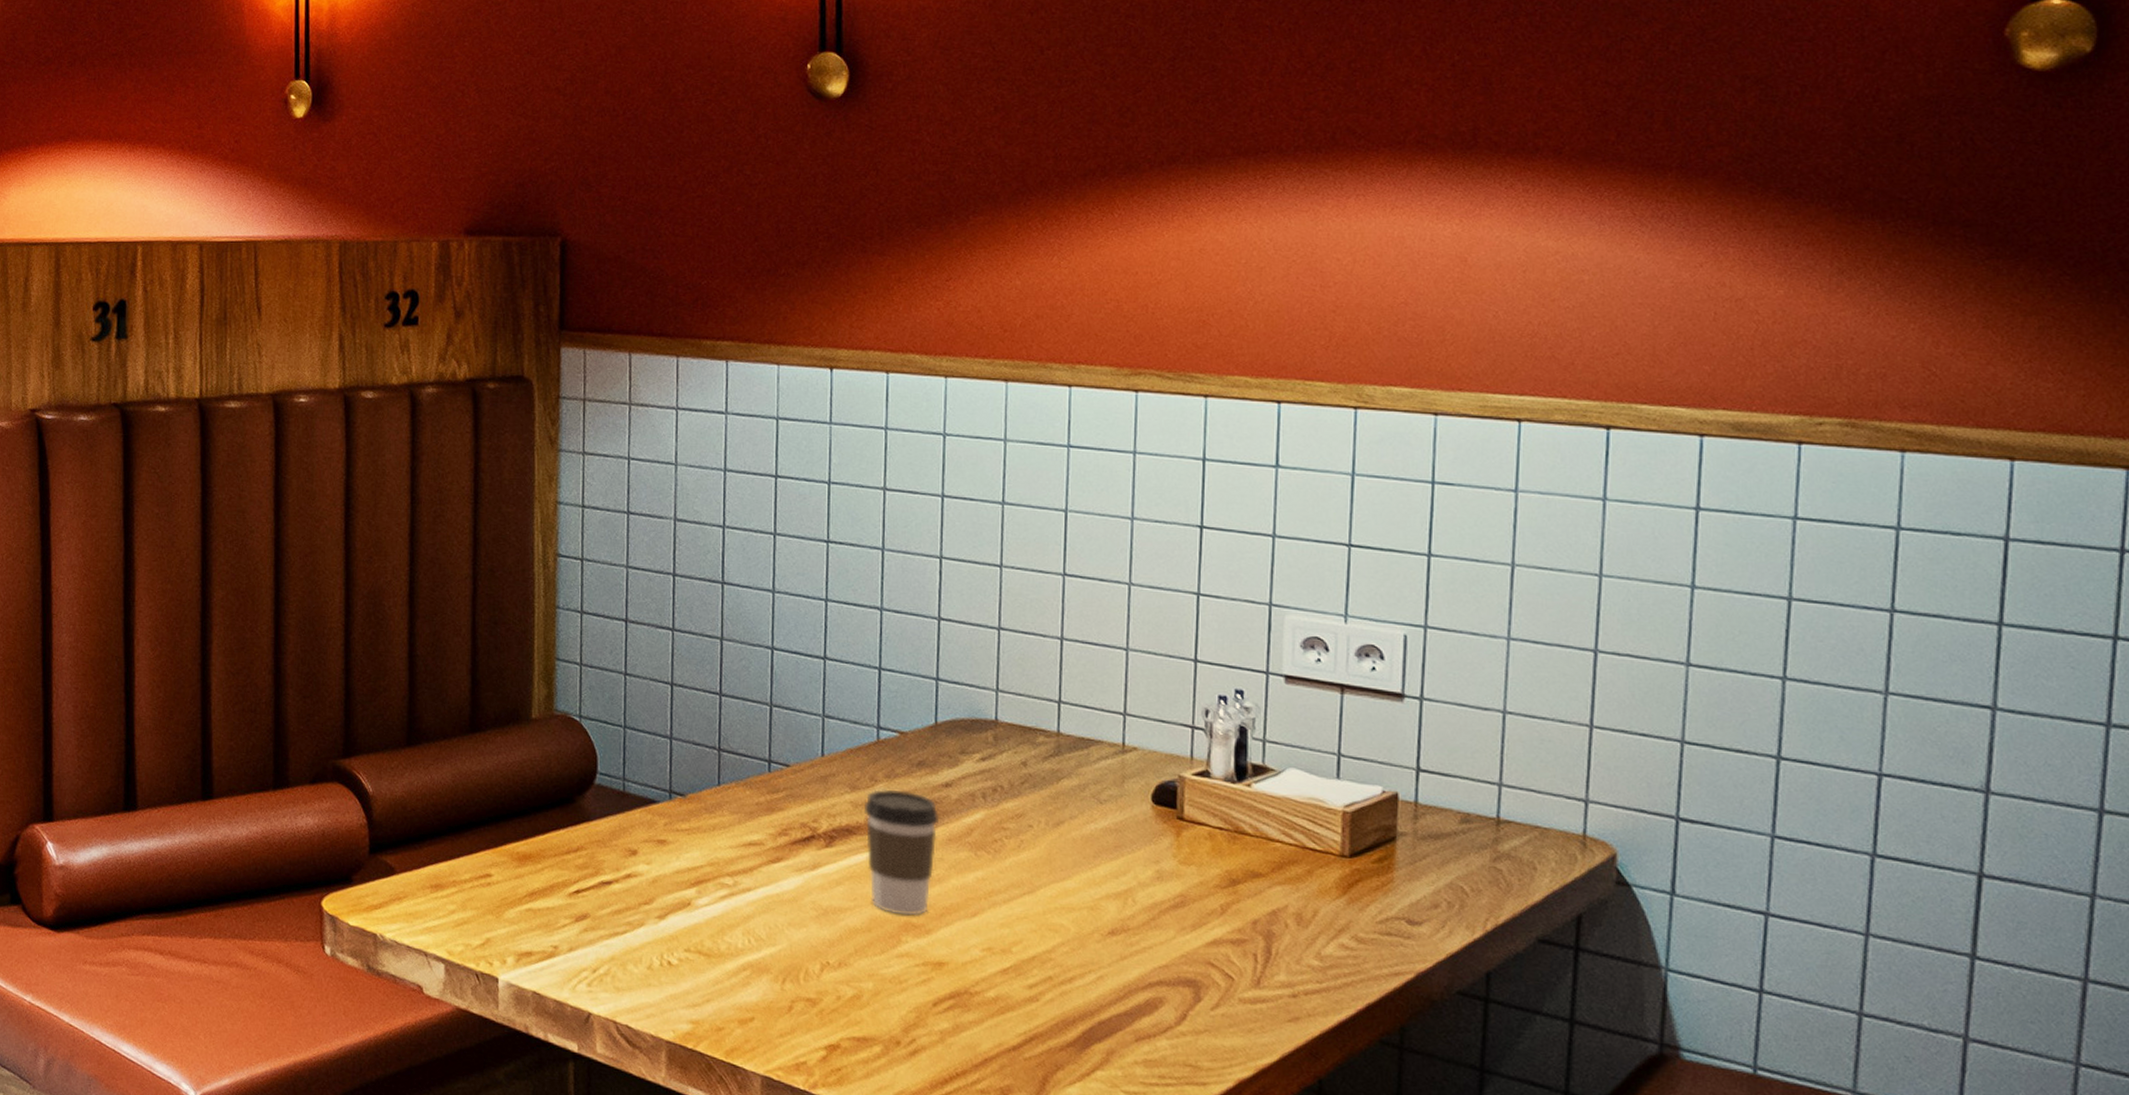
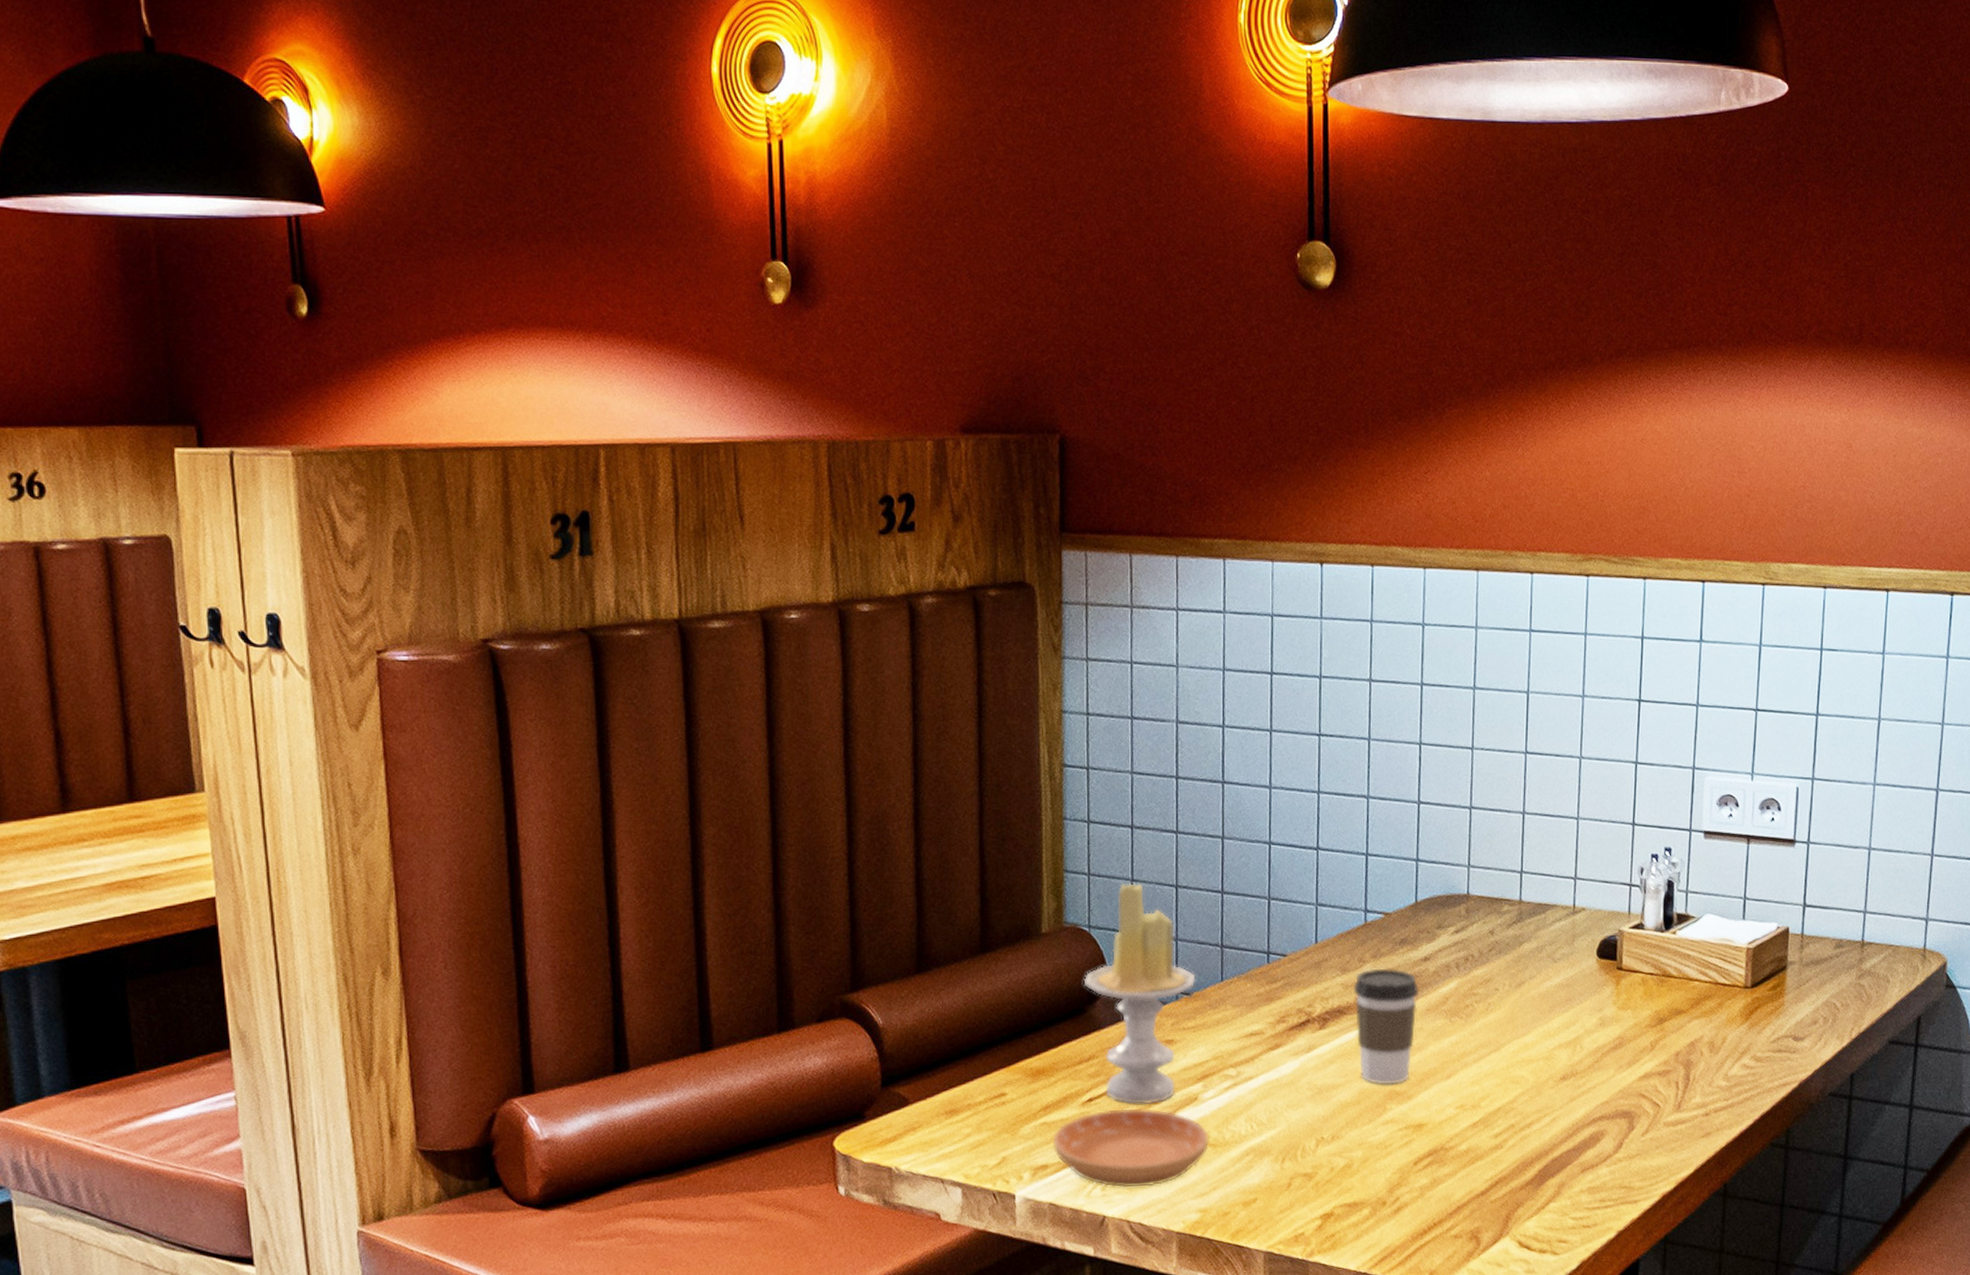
saucer: none [537,904,704,989] -> present [1052,1108,1210,1188]
candle: none [573,676,691,903] -> present [1083,883,1196,1105]

